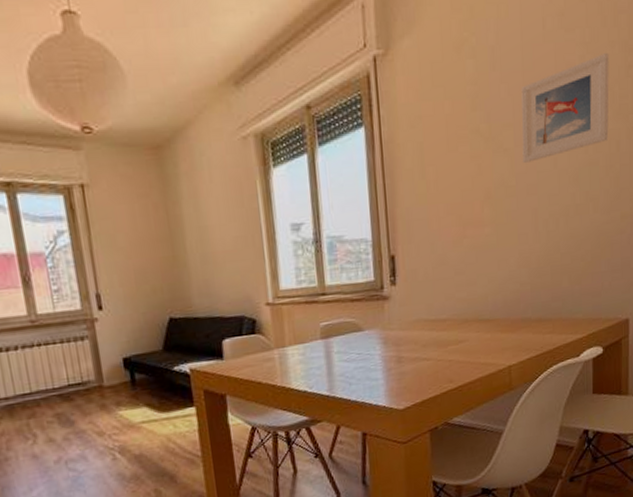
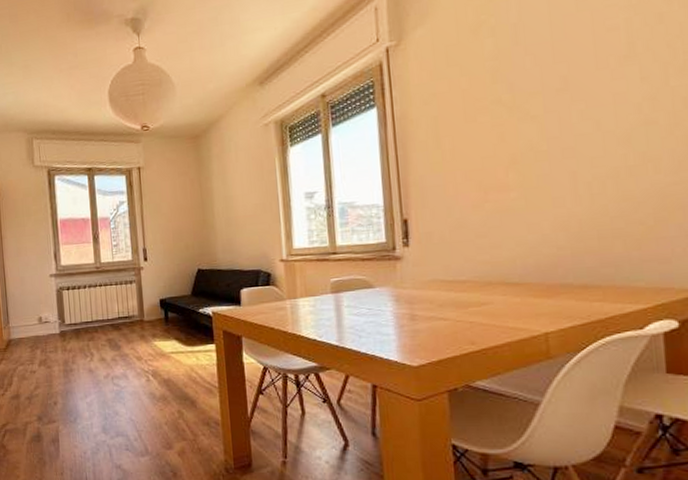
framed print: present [521,53,609,164] -> none [550,11,671,129]

